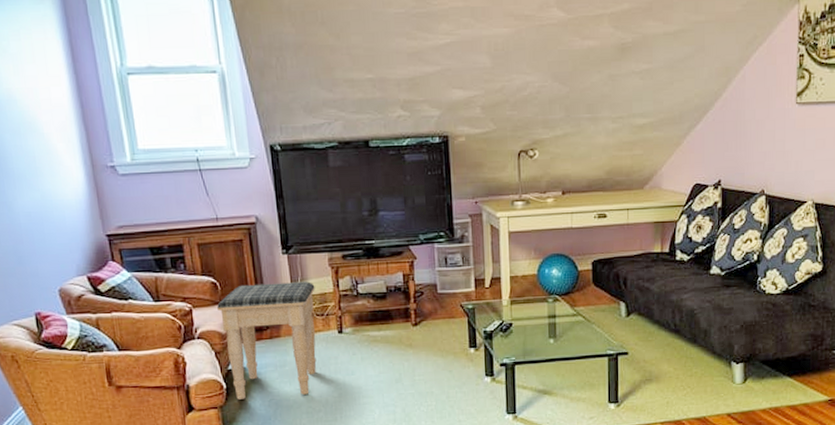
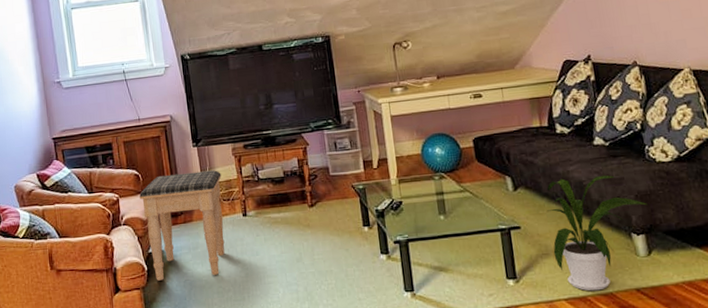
house plant: none [656,304,751,416] -> present [547,175,647,291]

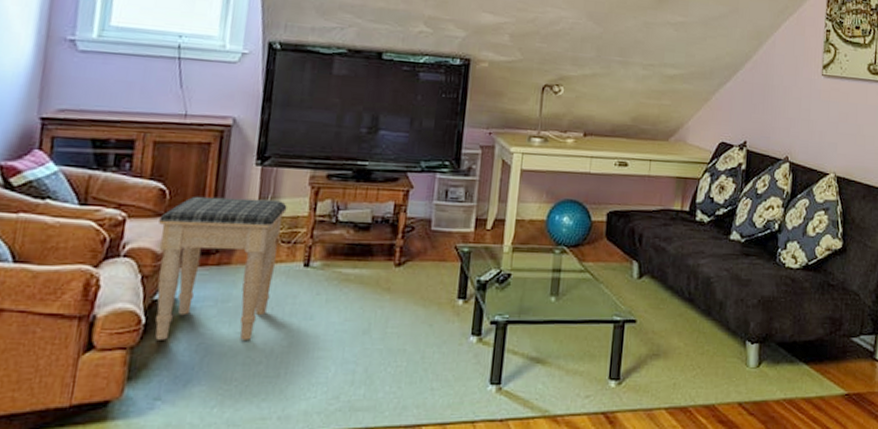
house plant: present [547,175,647,291] -> none [664,271,768,401]

